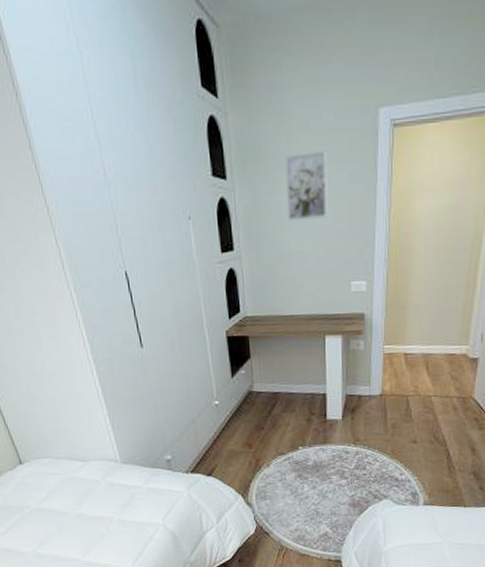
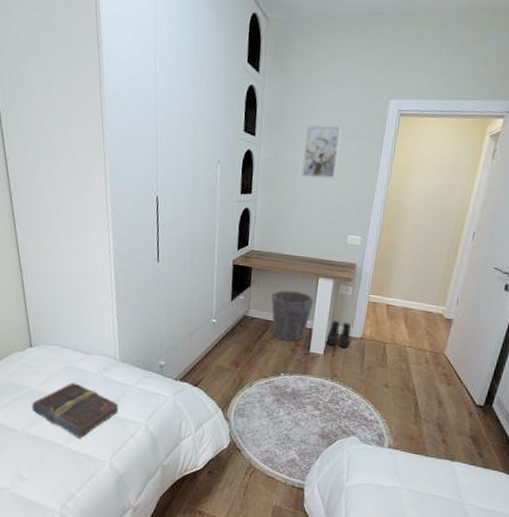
book: none [36,494,131,550] -> present [31,382,119,439]
waste bin: none [275,355,323,412] -> present [271,290,314,341]
boots: none [343,379,370,408] -> present [326,319,352,347]

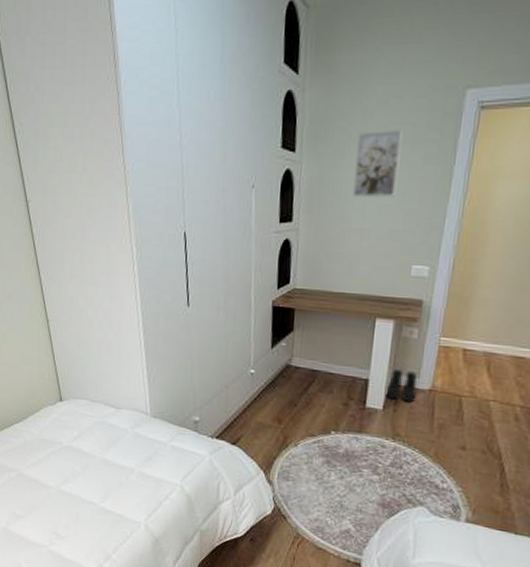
book: present [31,382,119,439] -> none [65,438,152,498]
waste bin: present [271,290,314,341] -> none [318,334,370,394]

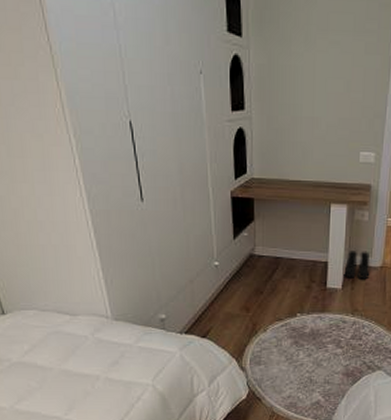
wall art: present [352,129,403,199] -> none [302,17,345,87]

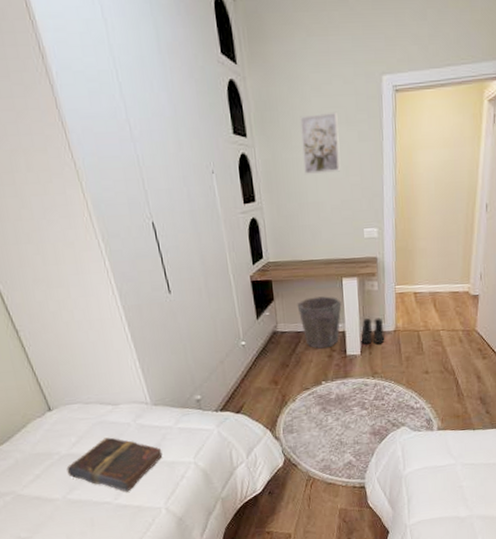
book: none [16,349,119,408] -> present [66,437,163,492]
waste bin: none [278,221,327,278] -> present [297,296,342,349]
wall art: none [302,17,345,87] -> present [300,111,341,175]

